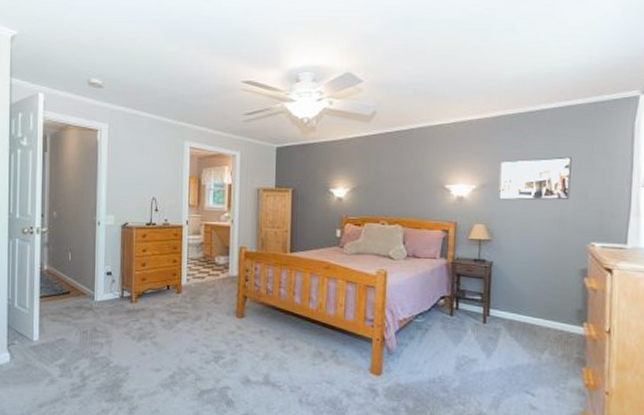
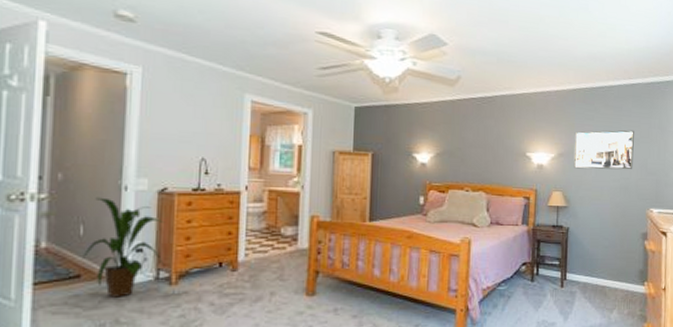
house plant: none [71,230,128,311] -> present [83,197,165,298]

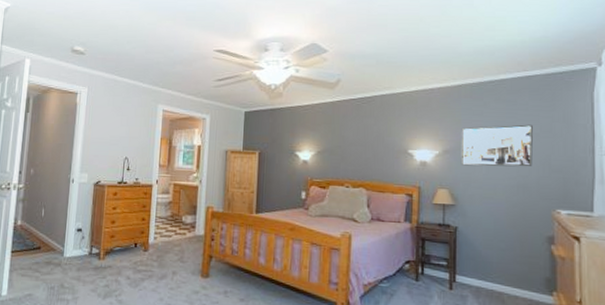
house plant: present [83,197,165,298] -> none [43,187,98,267]

